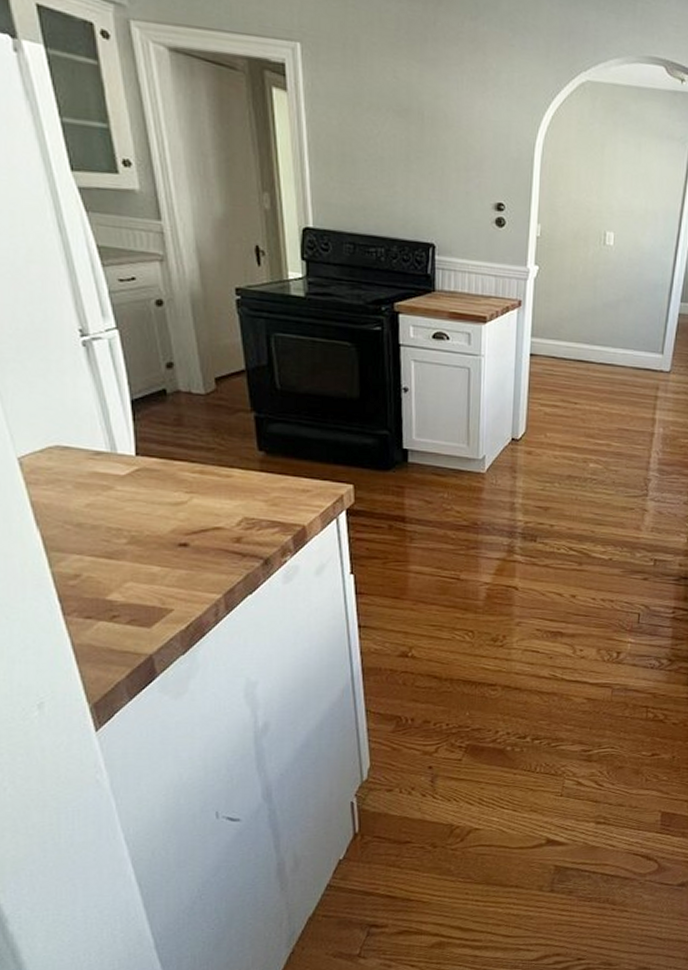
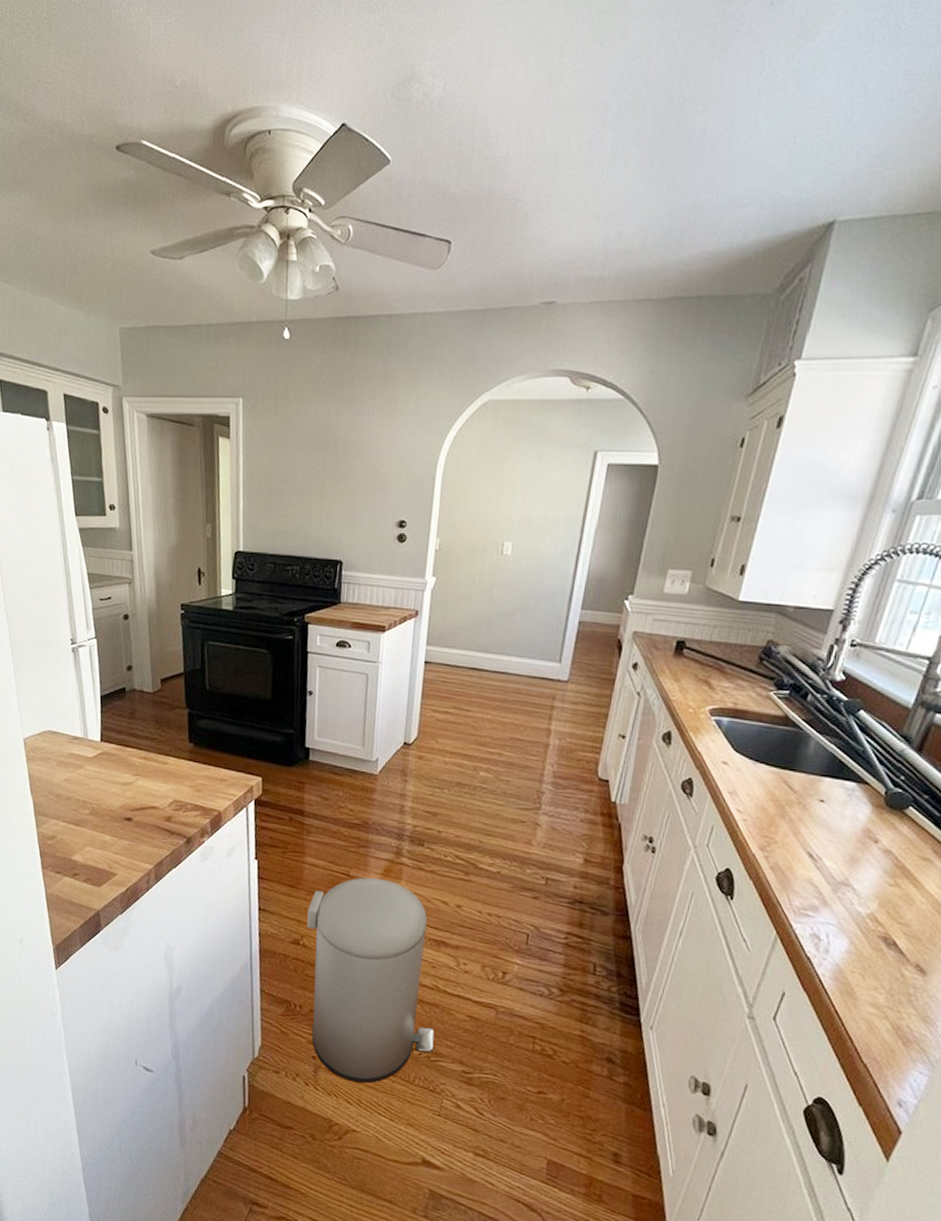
pedal bin: none [415,578,554,783] -> present [306,877,435,1084]

